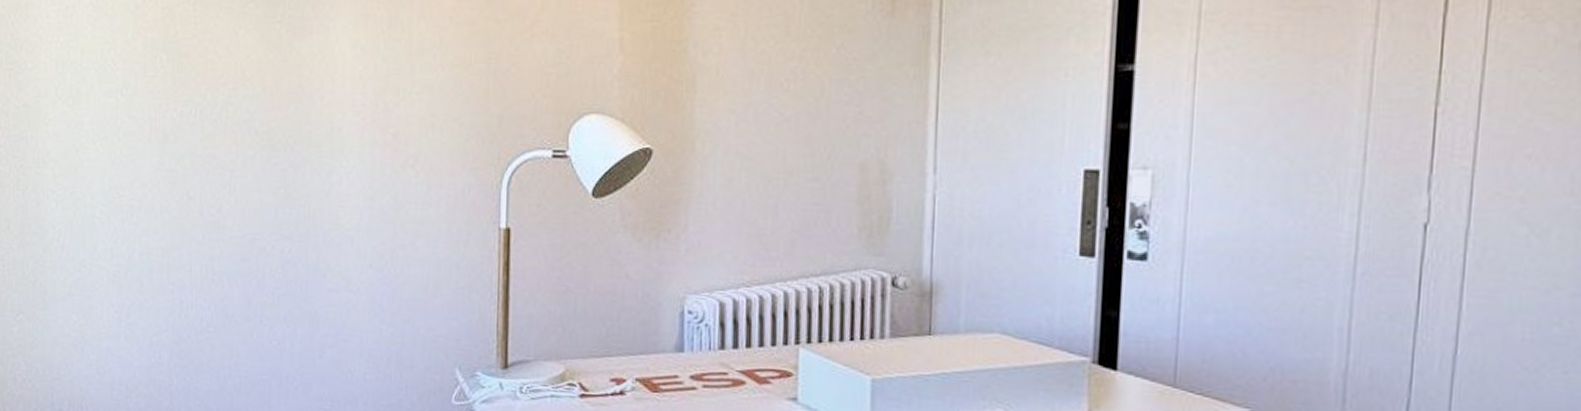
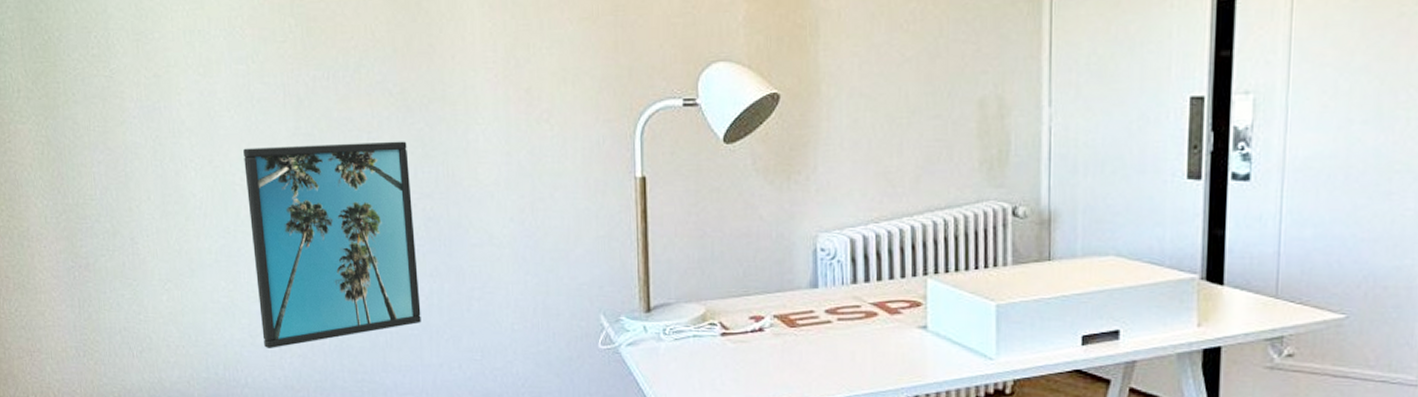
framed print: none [105,180,272,387] -> present [243,141,421,348]

